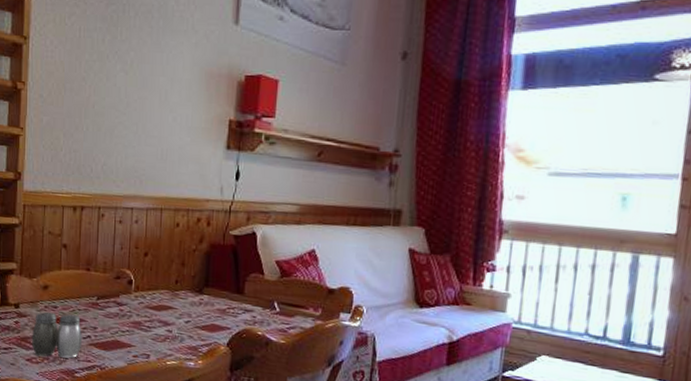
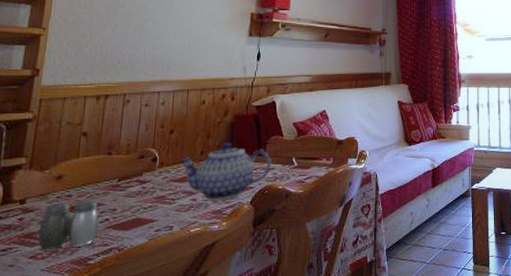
teapot: none [153,273,250,337] -> present [179,142,271,201]

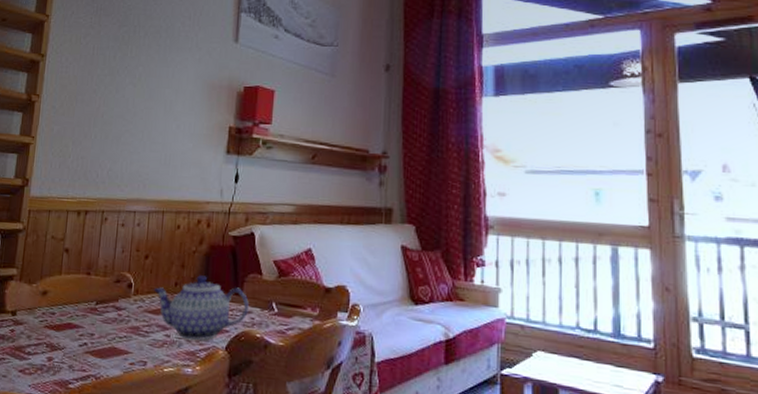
salt and pepper shaker: present [37,199,99,251] -> none [26,318,79,368]

